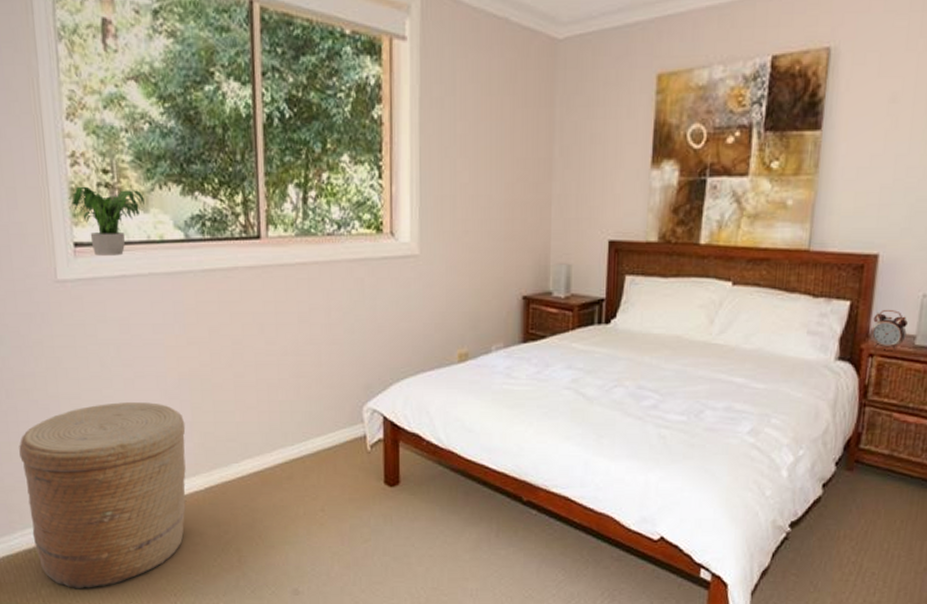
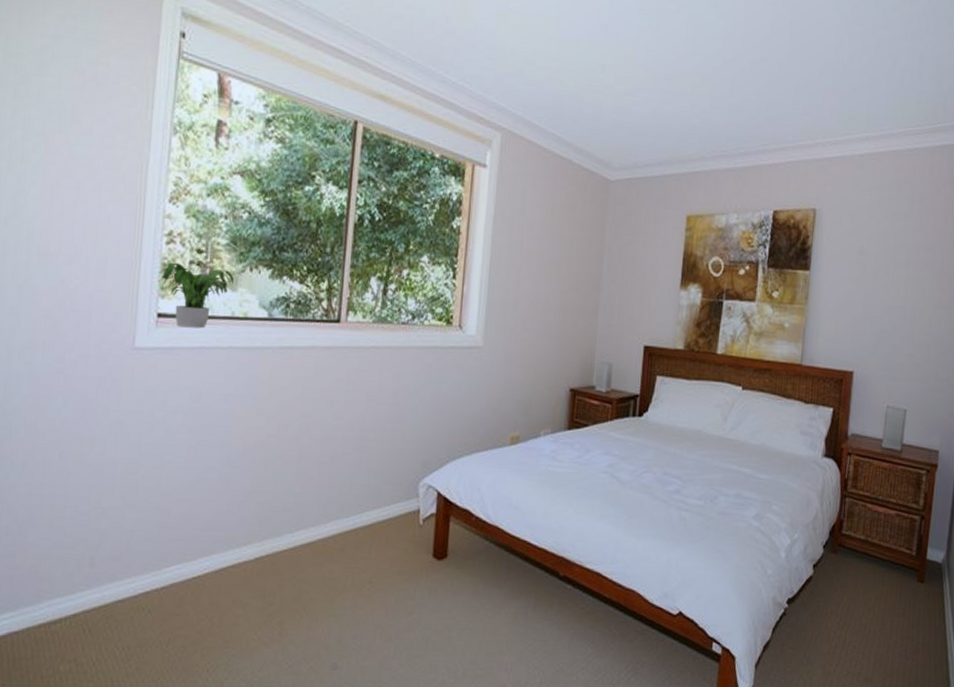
basket: present [19,402,187,589] -> none [61,469,244,665]
alarm clock: present [869,310,908,350] -> none [848,417,876,451]

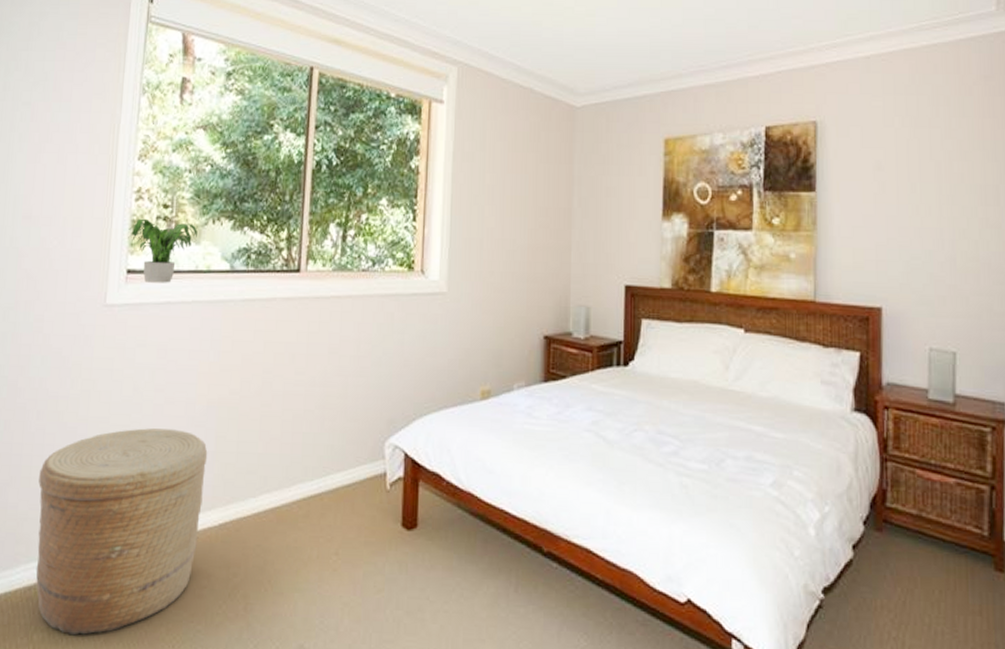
basket: none [61,469,244,665] -> present [35,428,208,636]

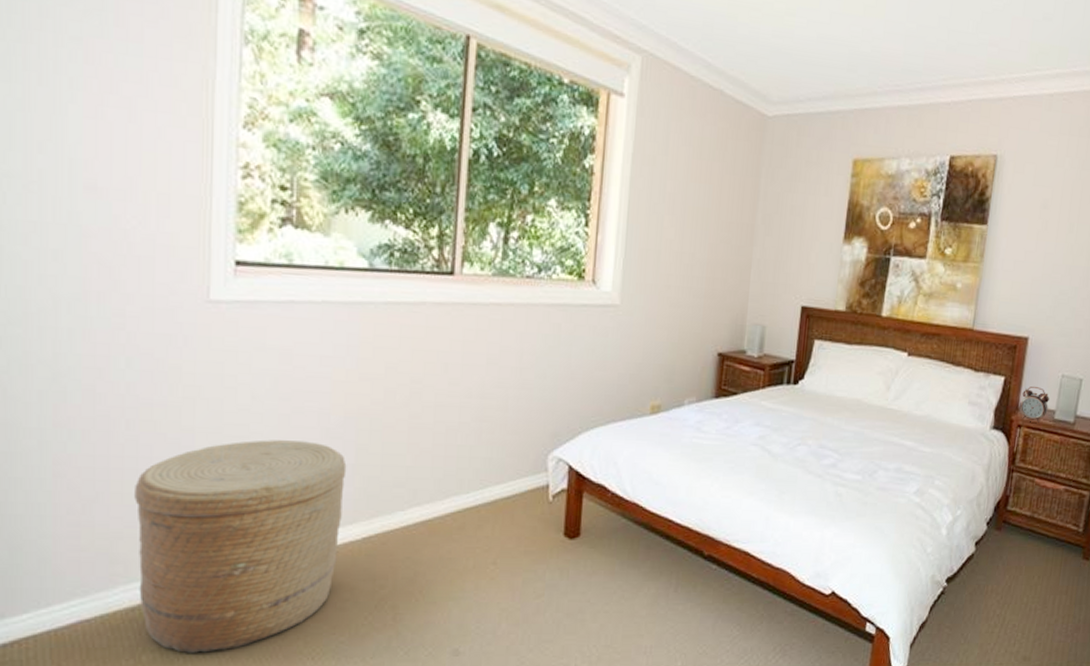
potted plant: present [128,218,198,283] -> none [234,200,326,280]
alarm clock: none [882,362,919,404] -> present [1019,387,1049,423]

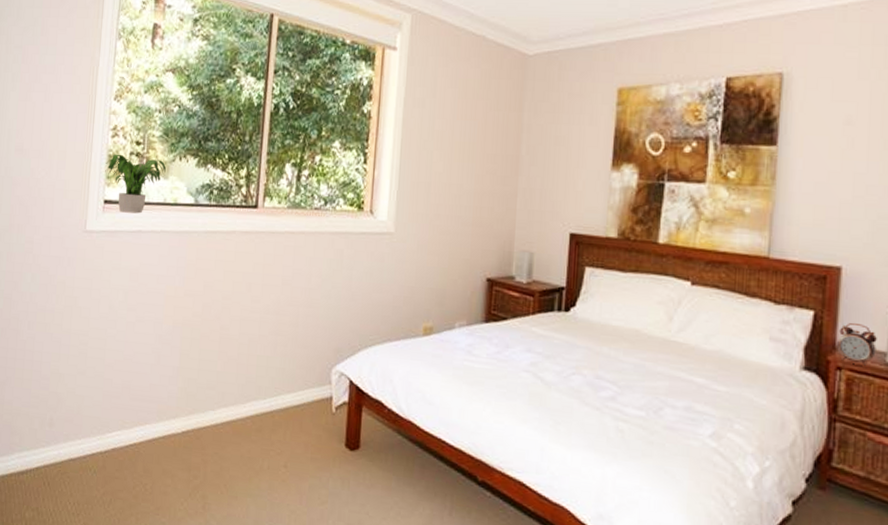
basket: present [135,440,347,654] -> none [27,342,173,517]
potted plant: none [234,200,326,280] -> present [105,154,166,214]

